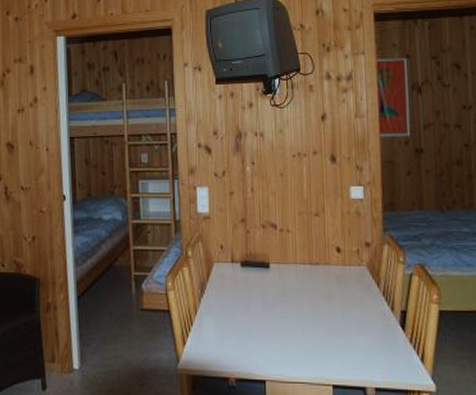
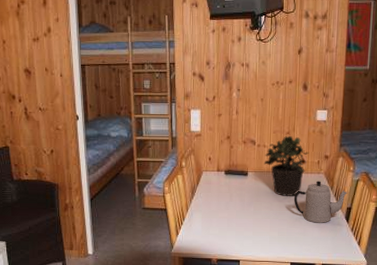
potted plant: none [288,217,345,295] -> present [263,135,309,196]
teapot: none [331,275,400,331] -> present [294,181,348,223]

